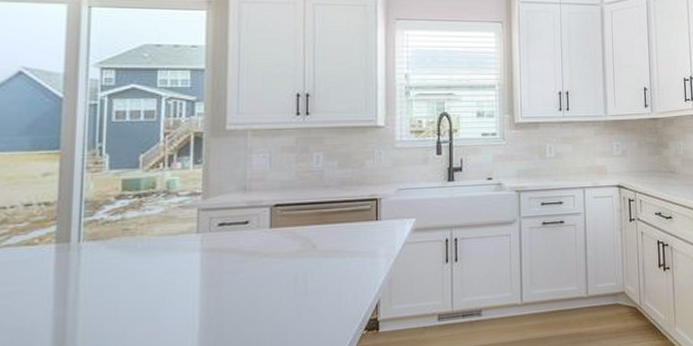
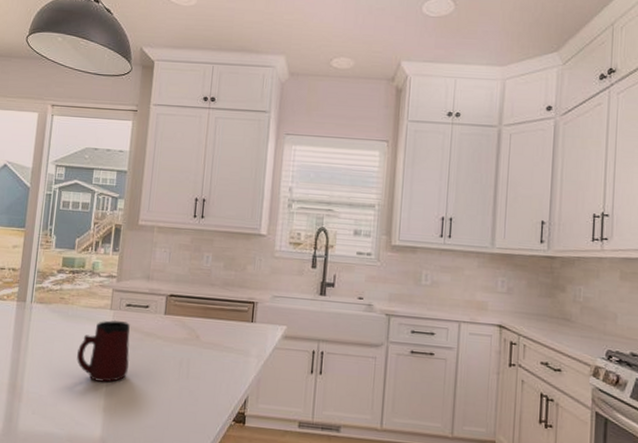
mug: none [155,244,228,321] -> present [77,319,130,382]

